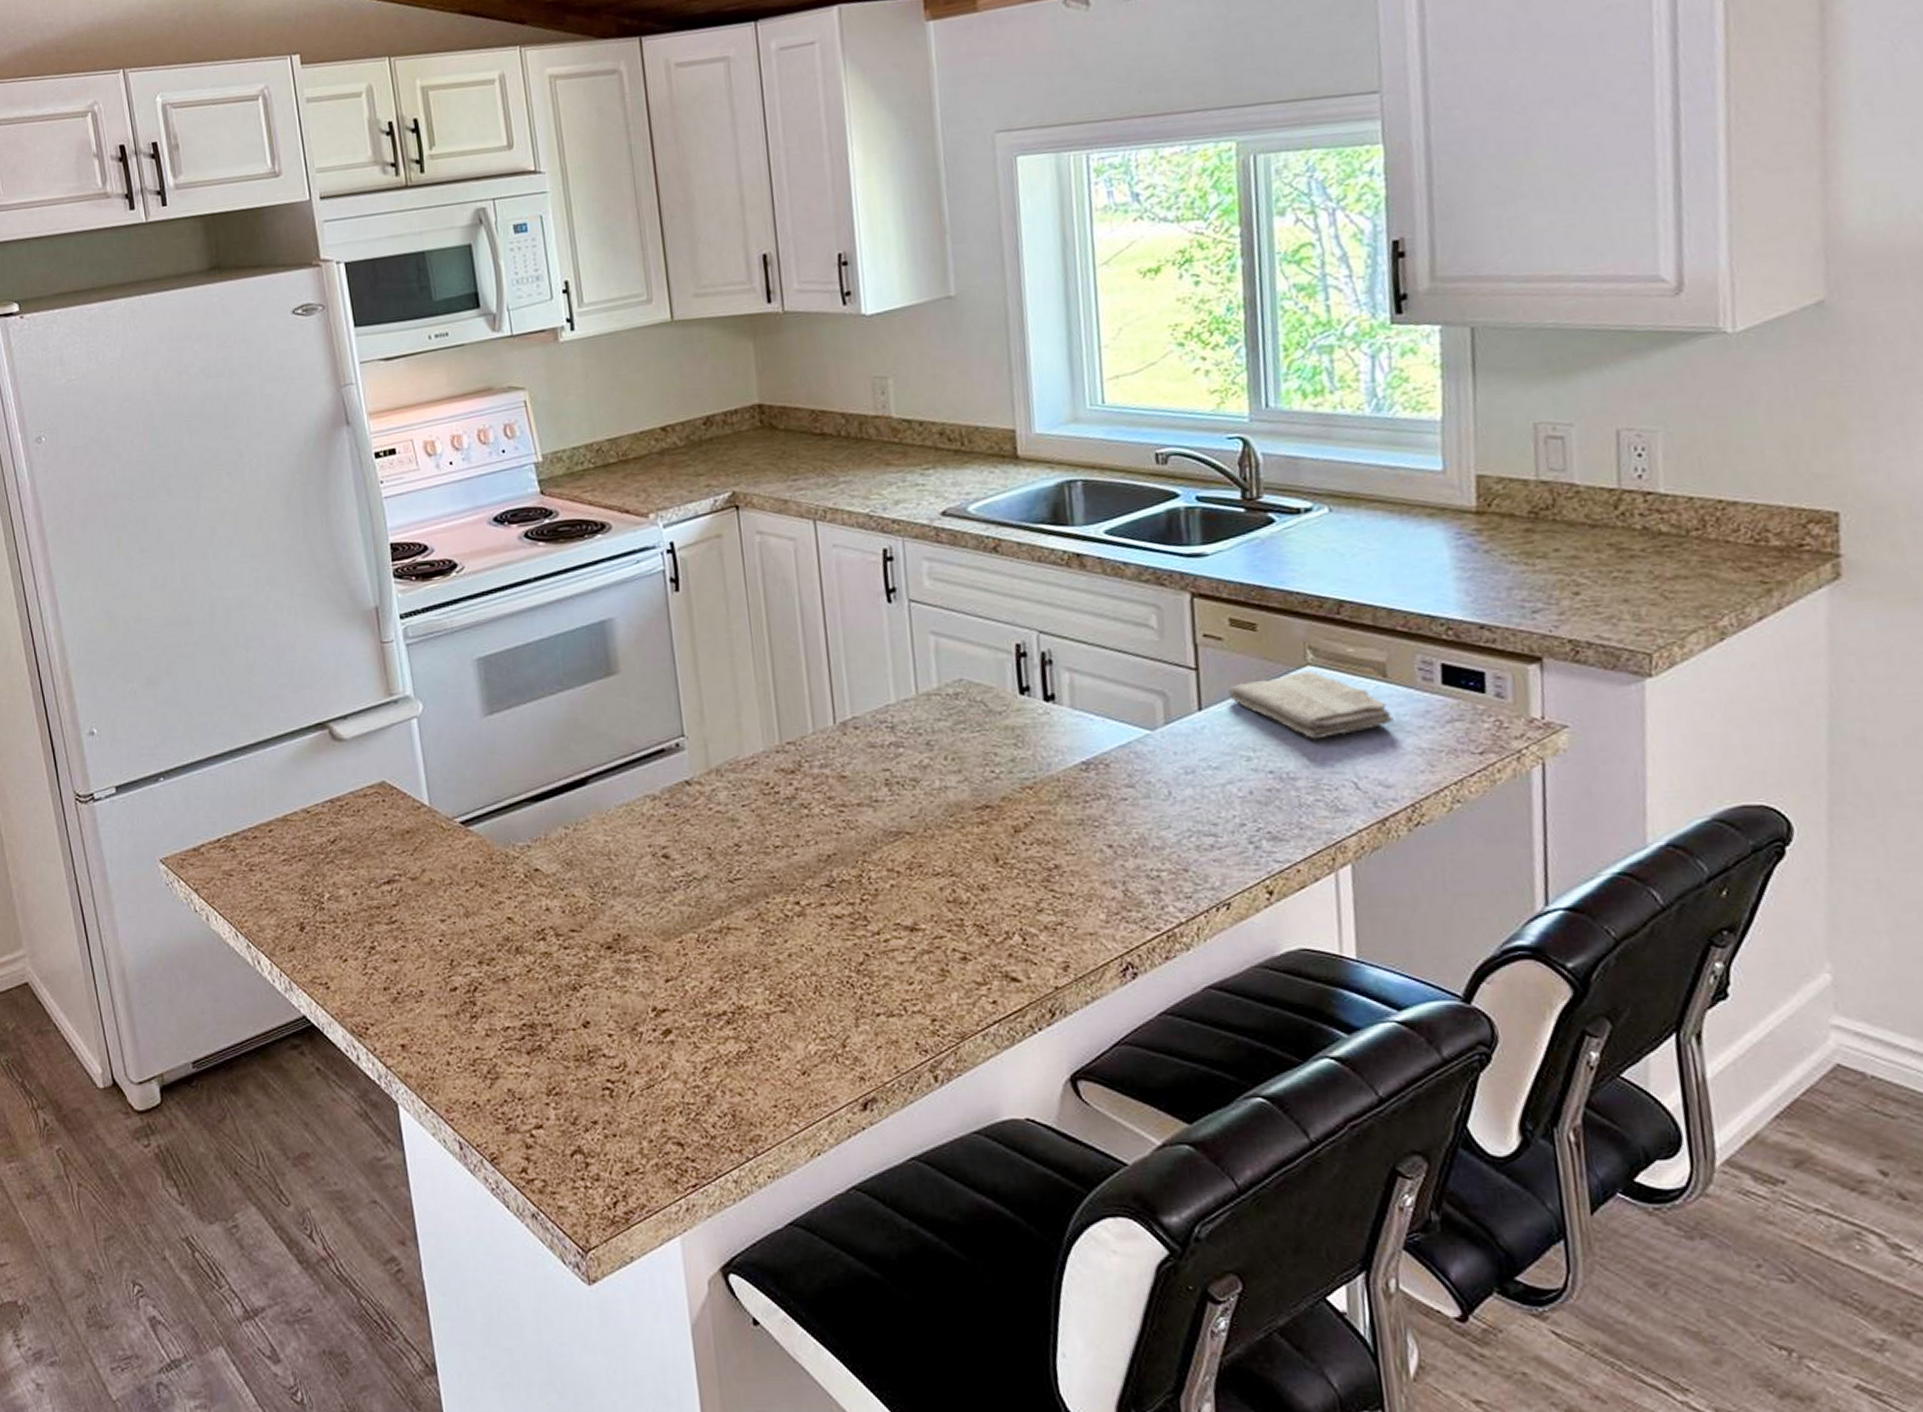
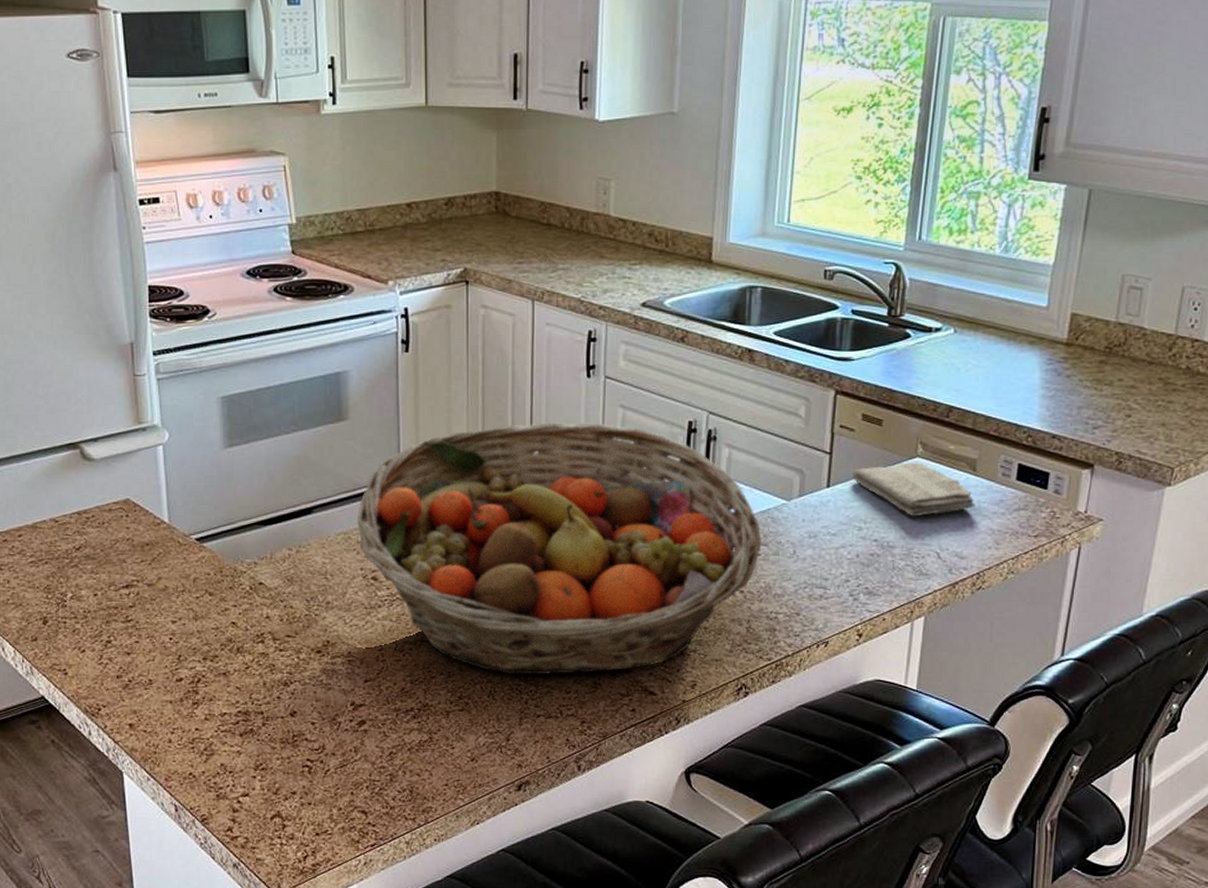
fruit basket: none [639,654,1127,965] -> present [358,421,762,675]

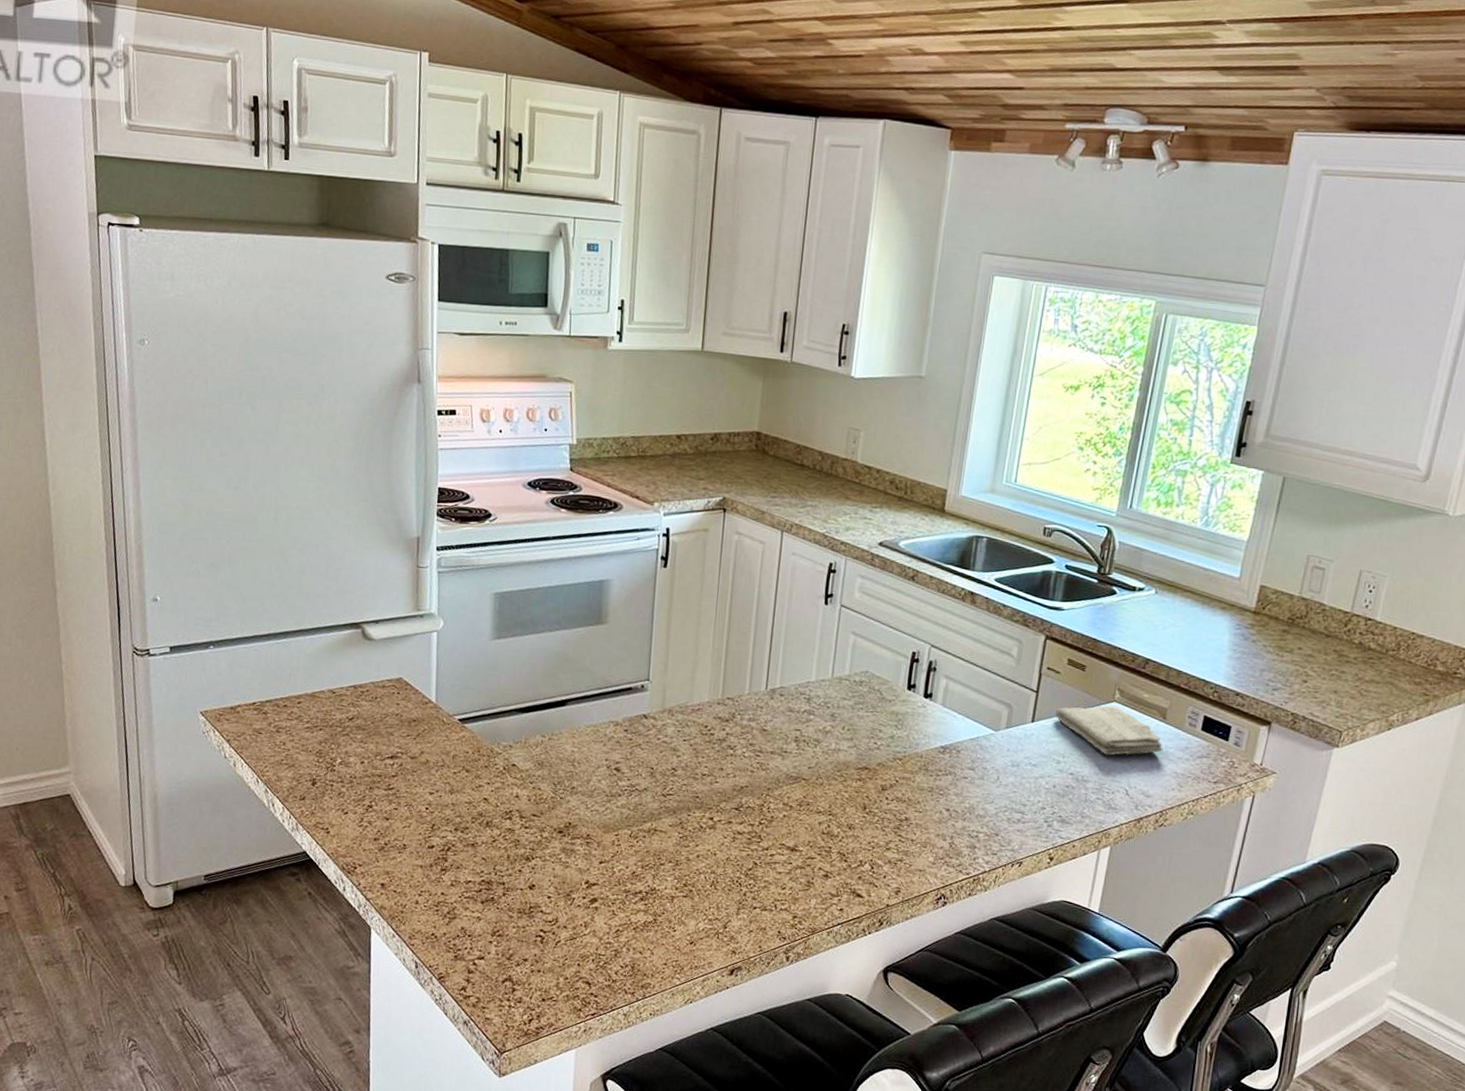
fruit basket: present [358,421,762,675] -> none [606,640,970,873]

